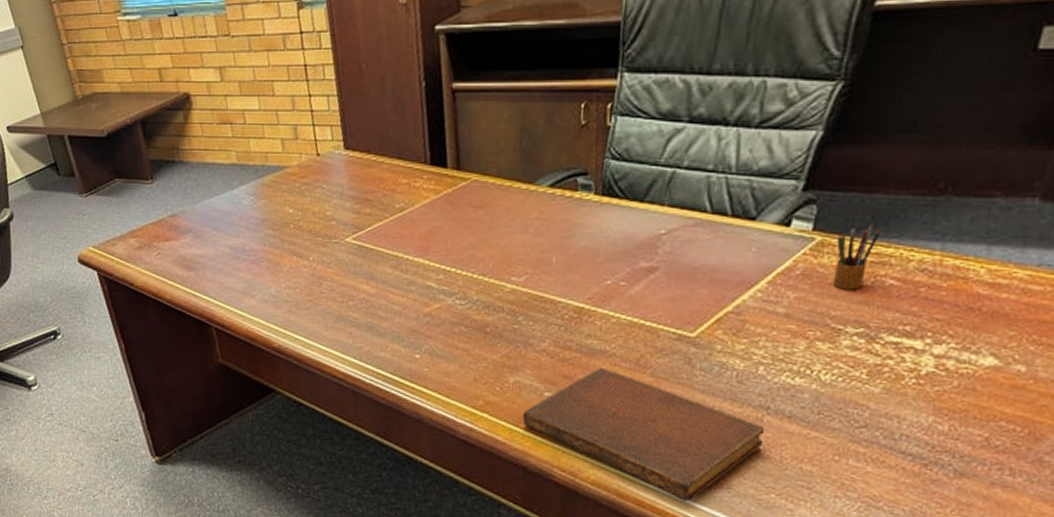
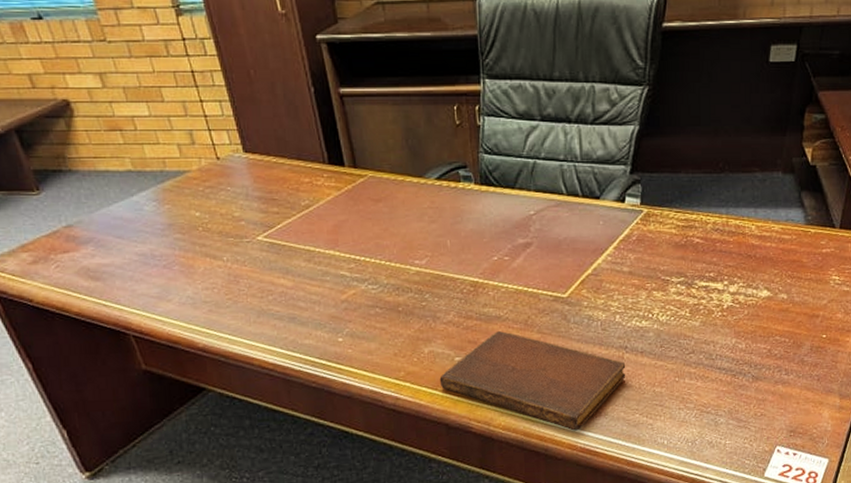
pencil box: present [832,222,882,290] -> none [658,195,687,249]

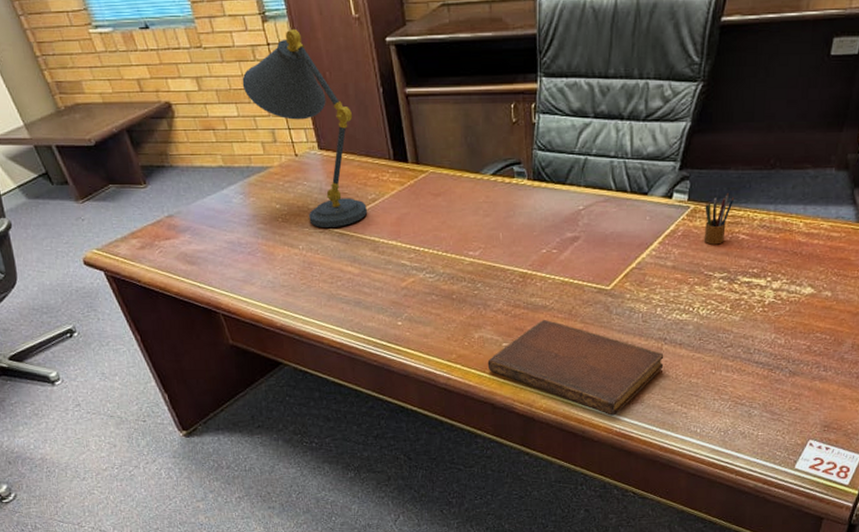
desk lamp: none [153,23,301,237] -> present [242,28,368,227]
pencil box: none [658,195,687,249] -> present [703,192,735,245]

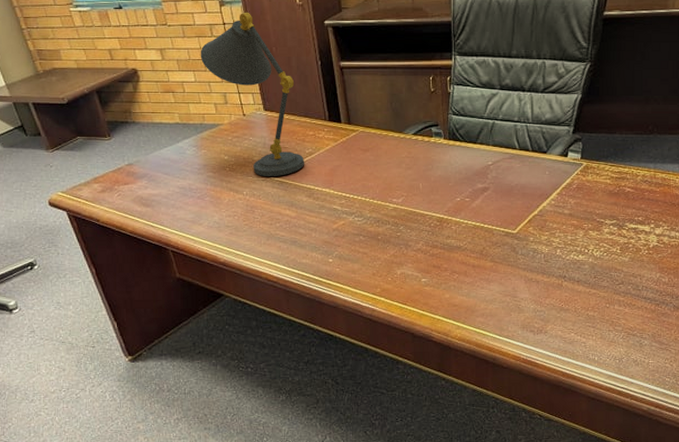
notebook: present [487,320,664,416] -> none [408,259,564,345]
pencil box: present [703,192,735,245] -> none [595,152,620,196]

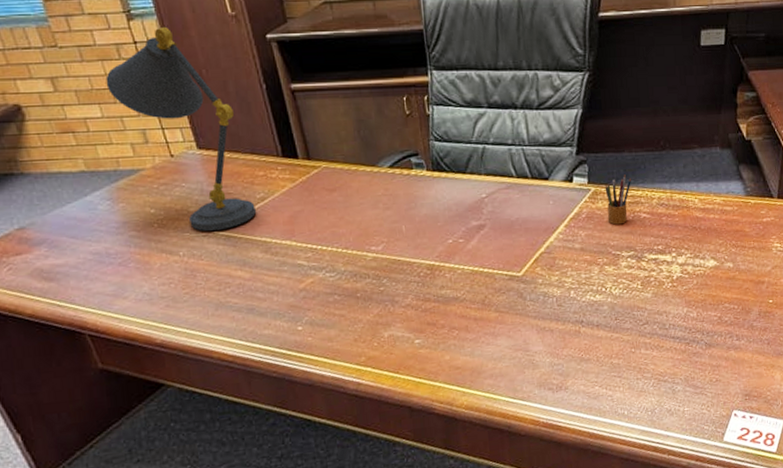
pencil box: none [595,152,620,196] -> present [605,173,632,225]

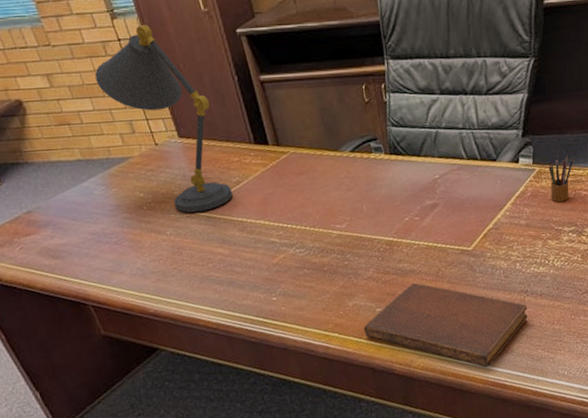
notebook: none [400,312,584,407] -> present [364,283,528,368]

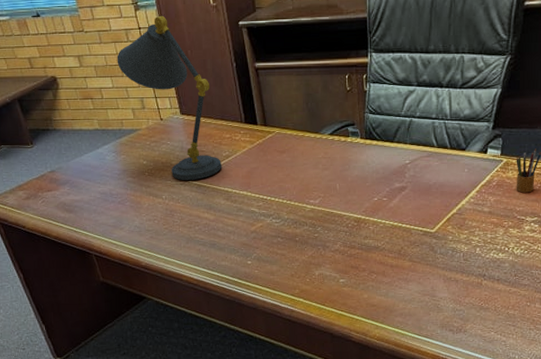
notebook: present [364,283,528,368] -> none [327,259,484,344]

